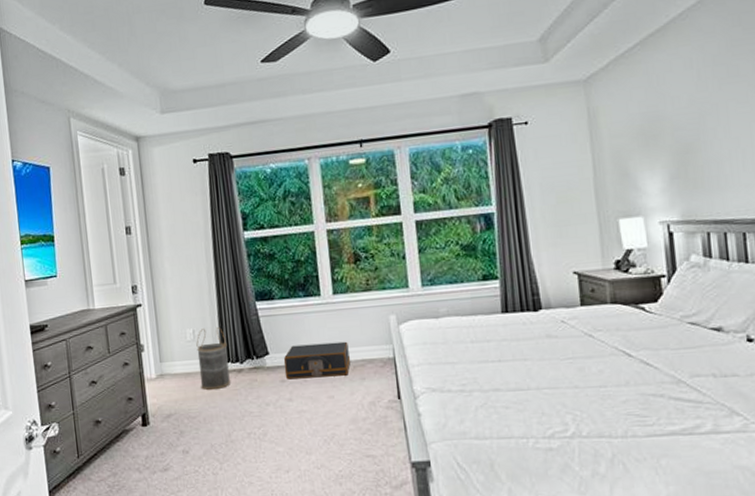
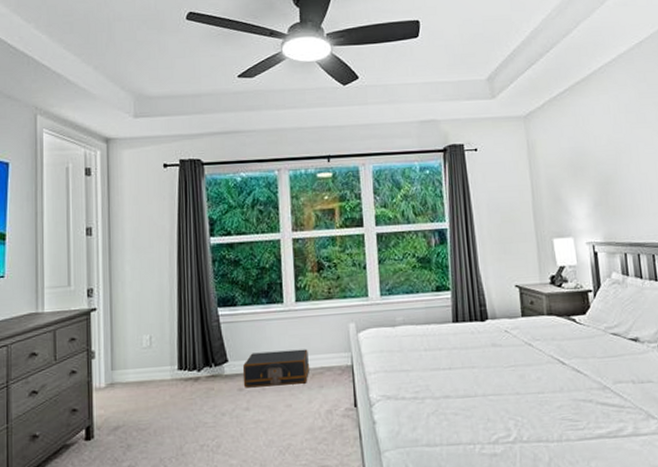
basket: present [196,327,231,390] -> none [152,334,187,400]

